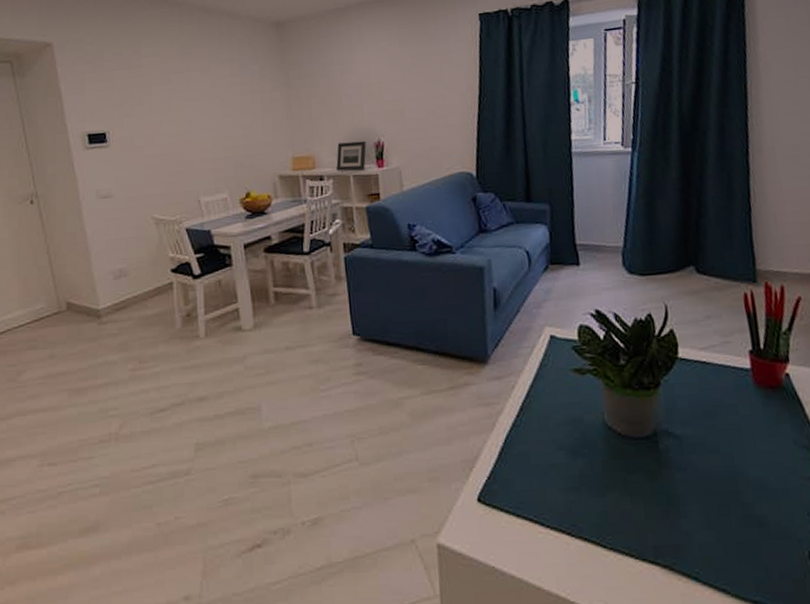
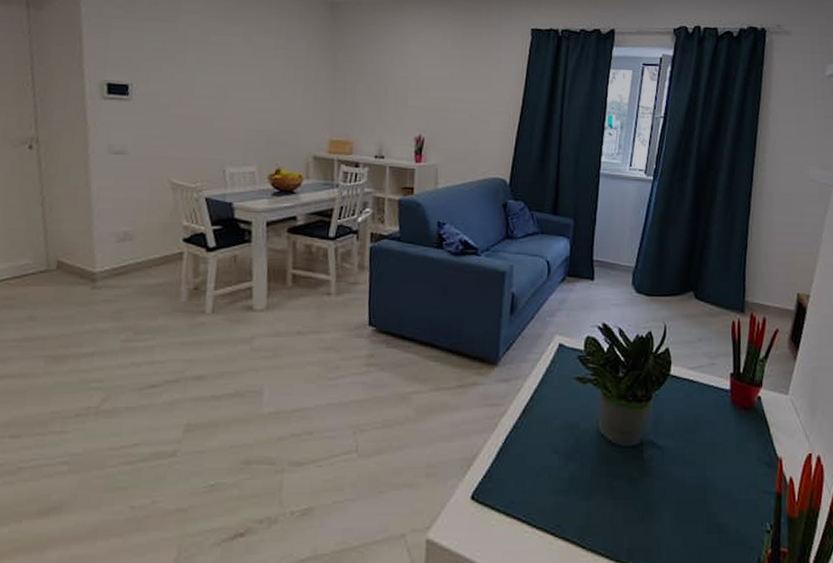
picture frame: present [336,141,367,171] -> none [374,132,407,163]

